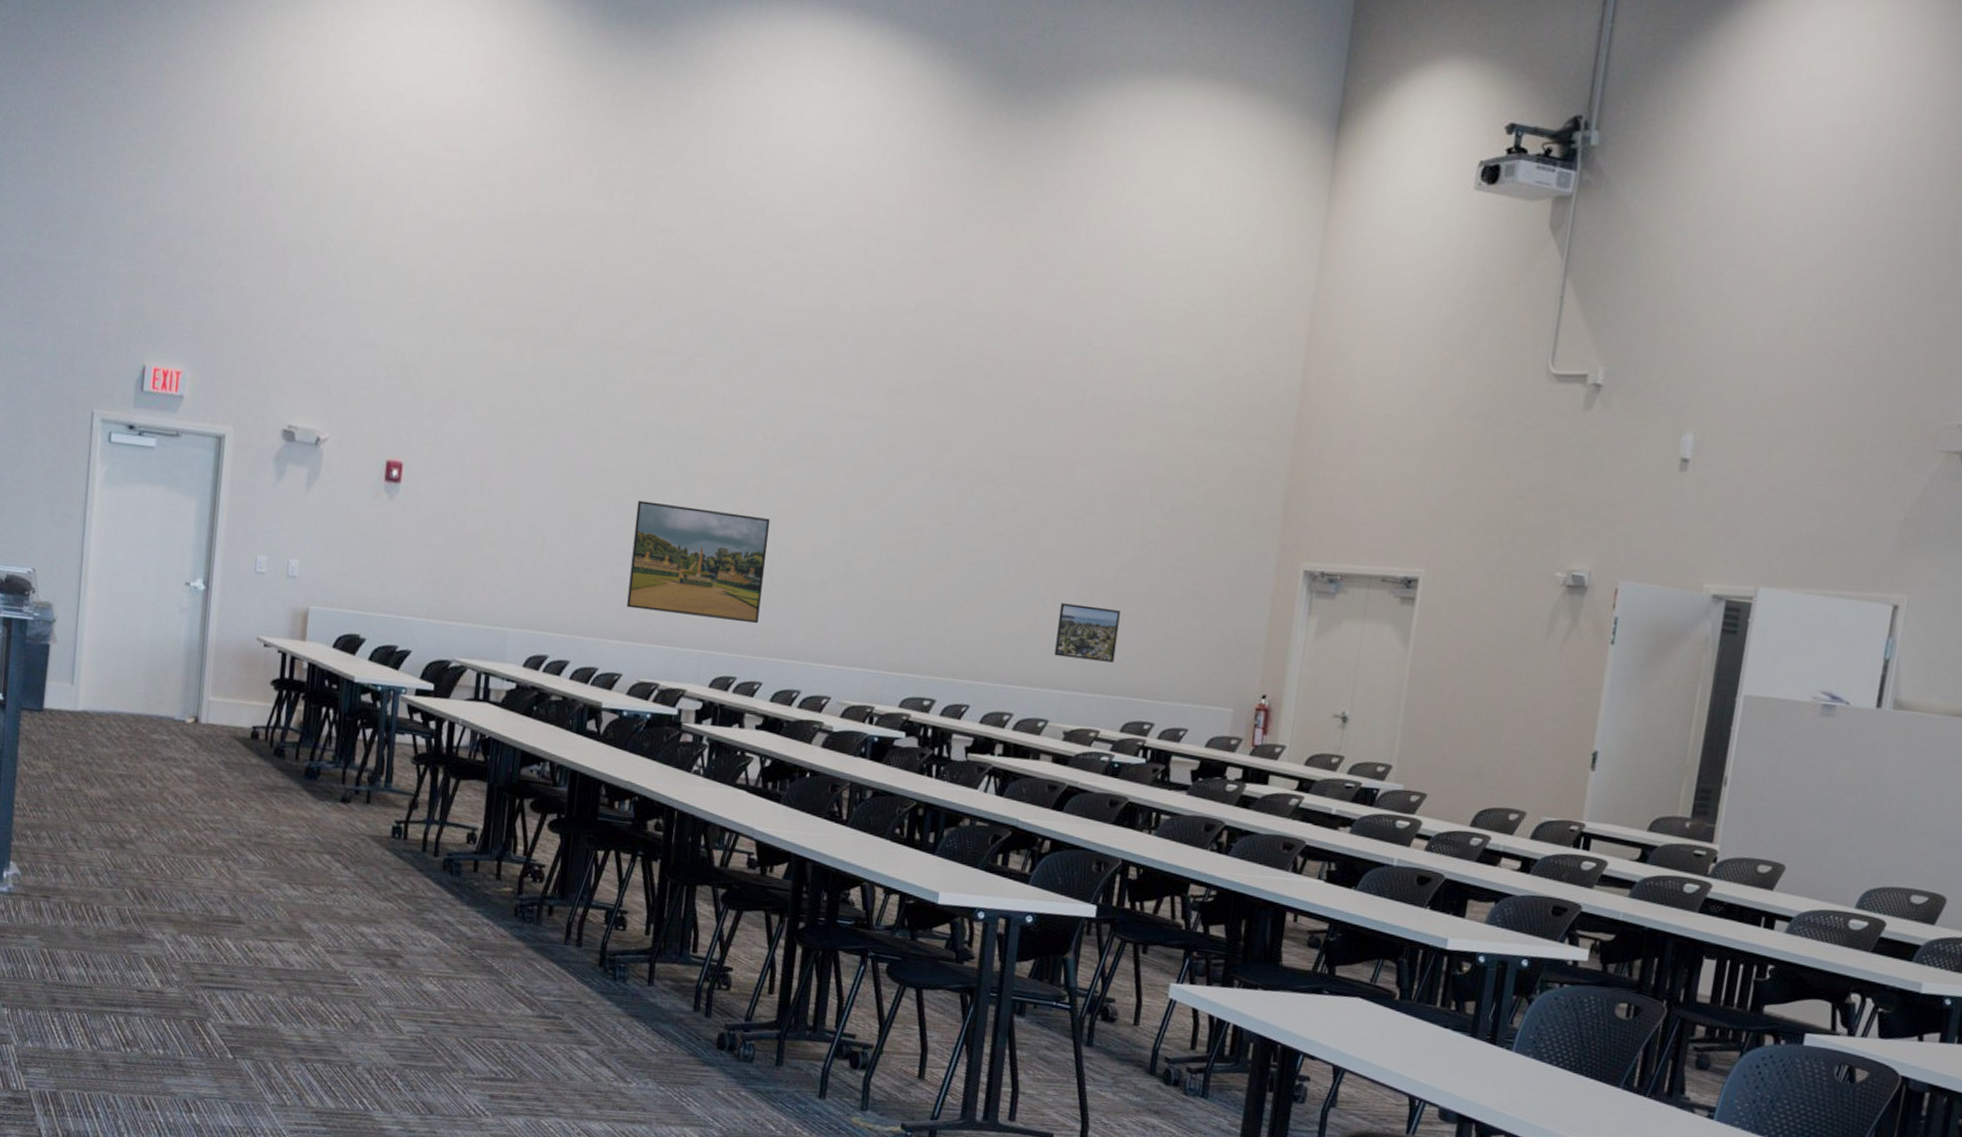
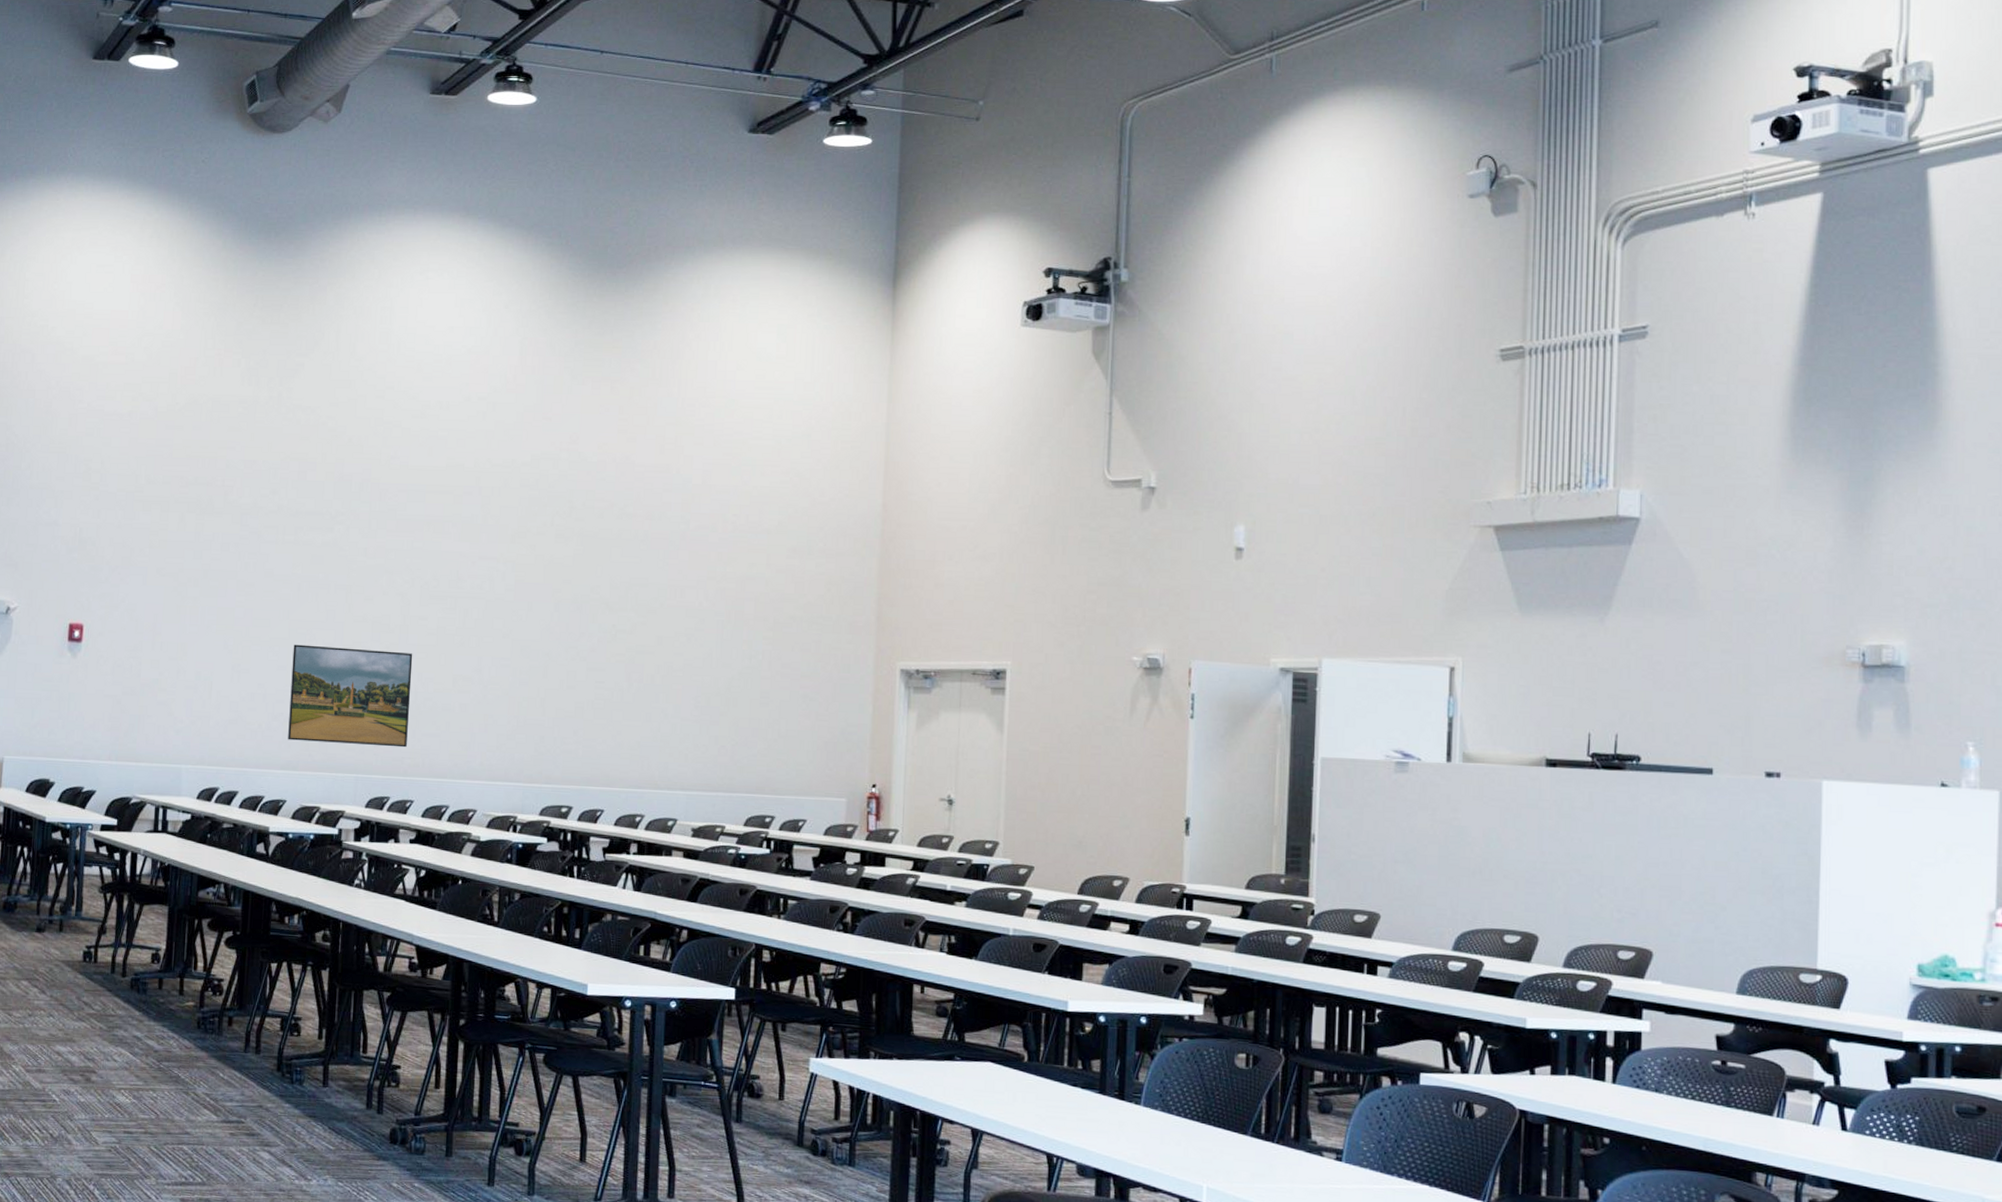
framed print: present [1054,603,1121,663] -> none [678,712,736,763]

